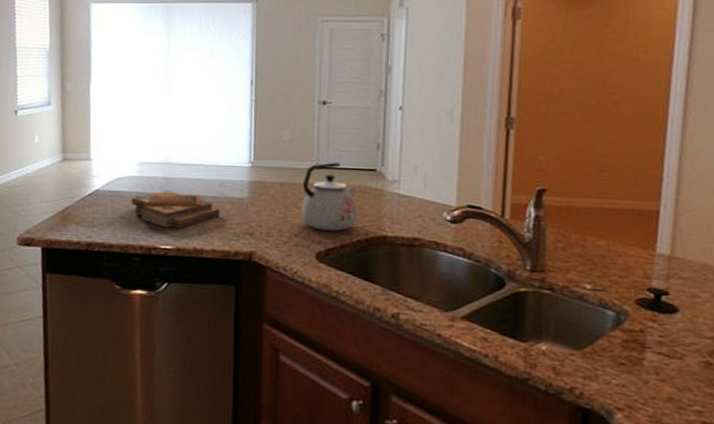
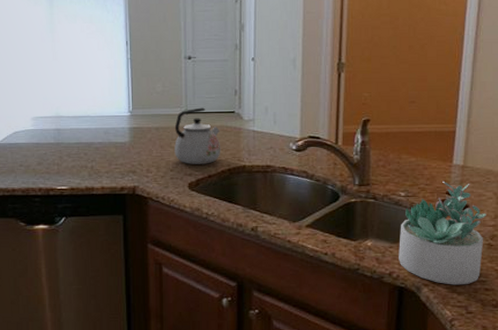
clipboard: present [131,191,220,229] -> none [28,140,107,172]
succulent plant: none [583,275,703,414] -> present [399,182,486,285]

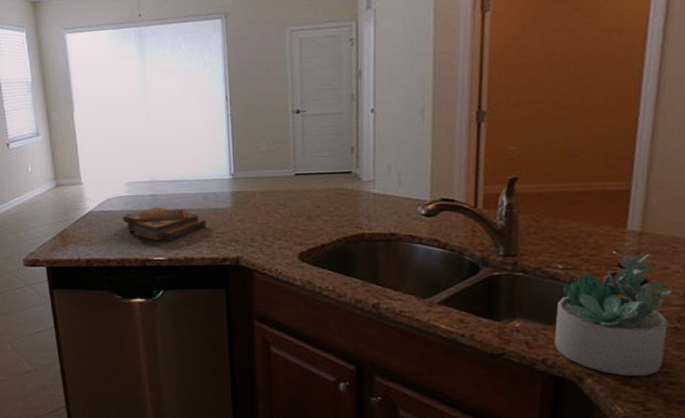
clipboard: none [28,140,107,172] -> present [123,207,206,241]
kettle: present [174,107,221,164] -> none [282,168,336,232]

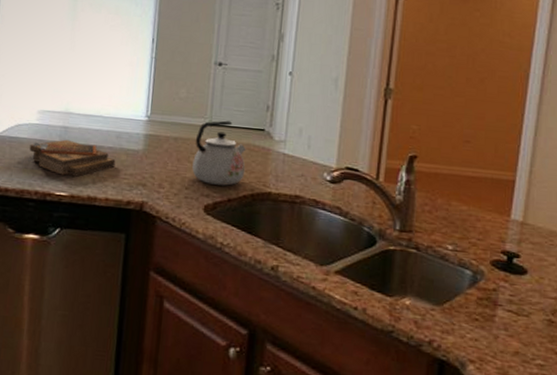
kettle: none [282,168,336,232] -> present [192,120,246,186]
succulent plant: present [555,252,672,377] -> none [441,238,548,367]

